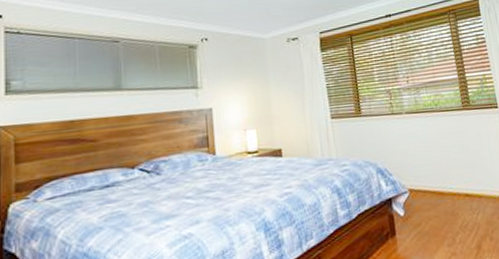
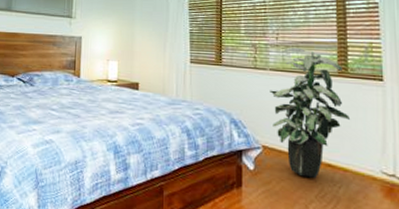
indoor plant: none [408,87,477,211] -> present [270,47,350,178]

